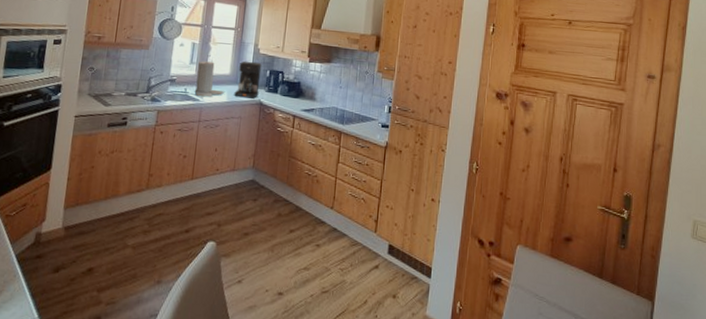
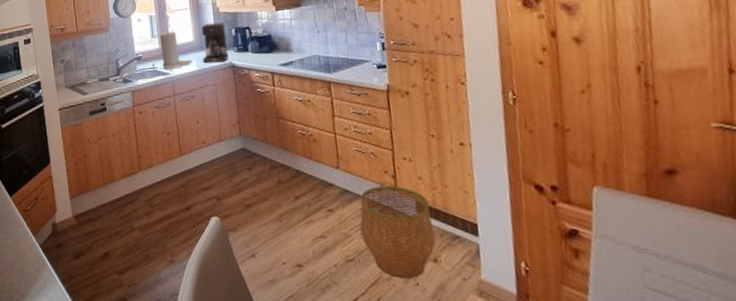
basket: none [339,225,400,311] -> present [359,182,436,278]

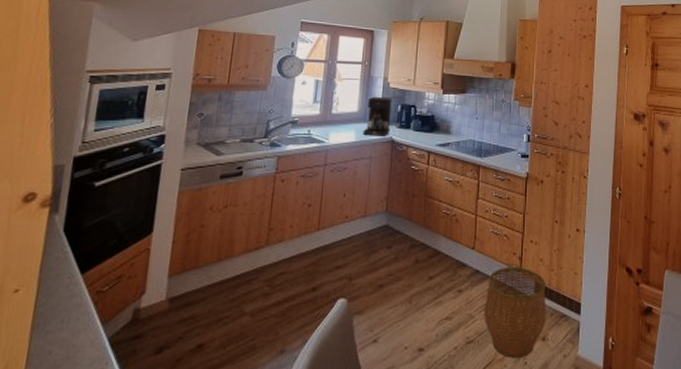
paper towel: present [160,31,193,70] -> none [319,99,352,138]

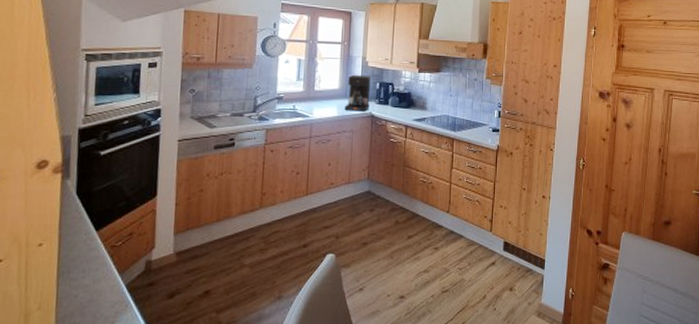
basket: present [484,263,547,358] -> none [458,225,514,305]

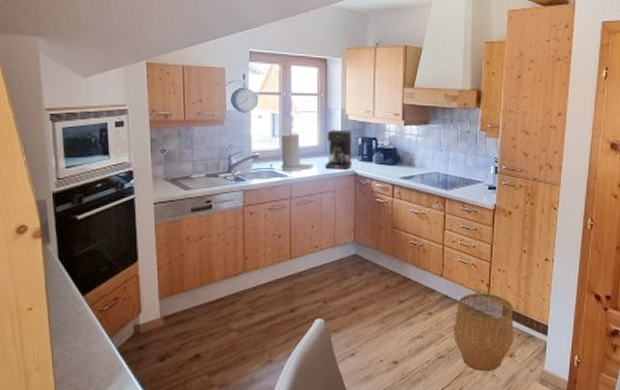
paper towel: none [303,77,334,113] -> present [281,133,314,172]
basket: none [458,225,514,305] -> present [453,289,514,371]

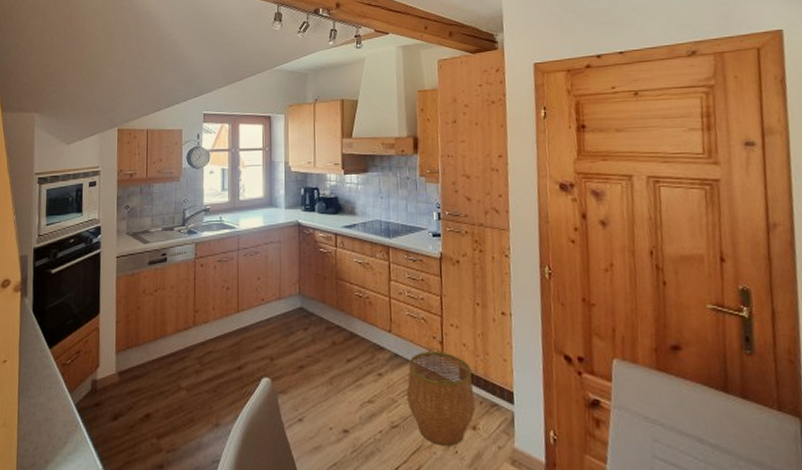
paper towel: present [281,133,314,172] -> none [229,186,260,224]
coffee maker: present [325,129,352,170] -> none [270,181,296,220]

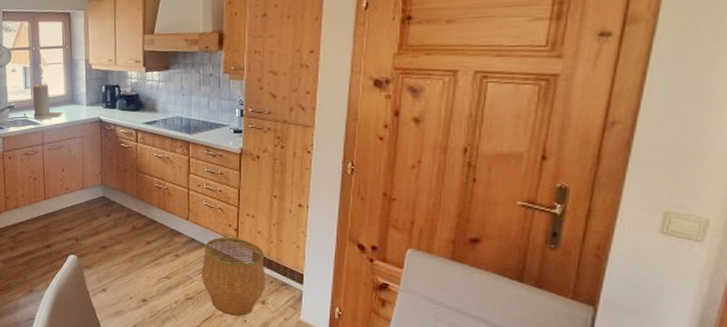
paper towel: none [229,186,260,224] -> present [33,84,62,120]

